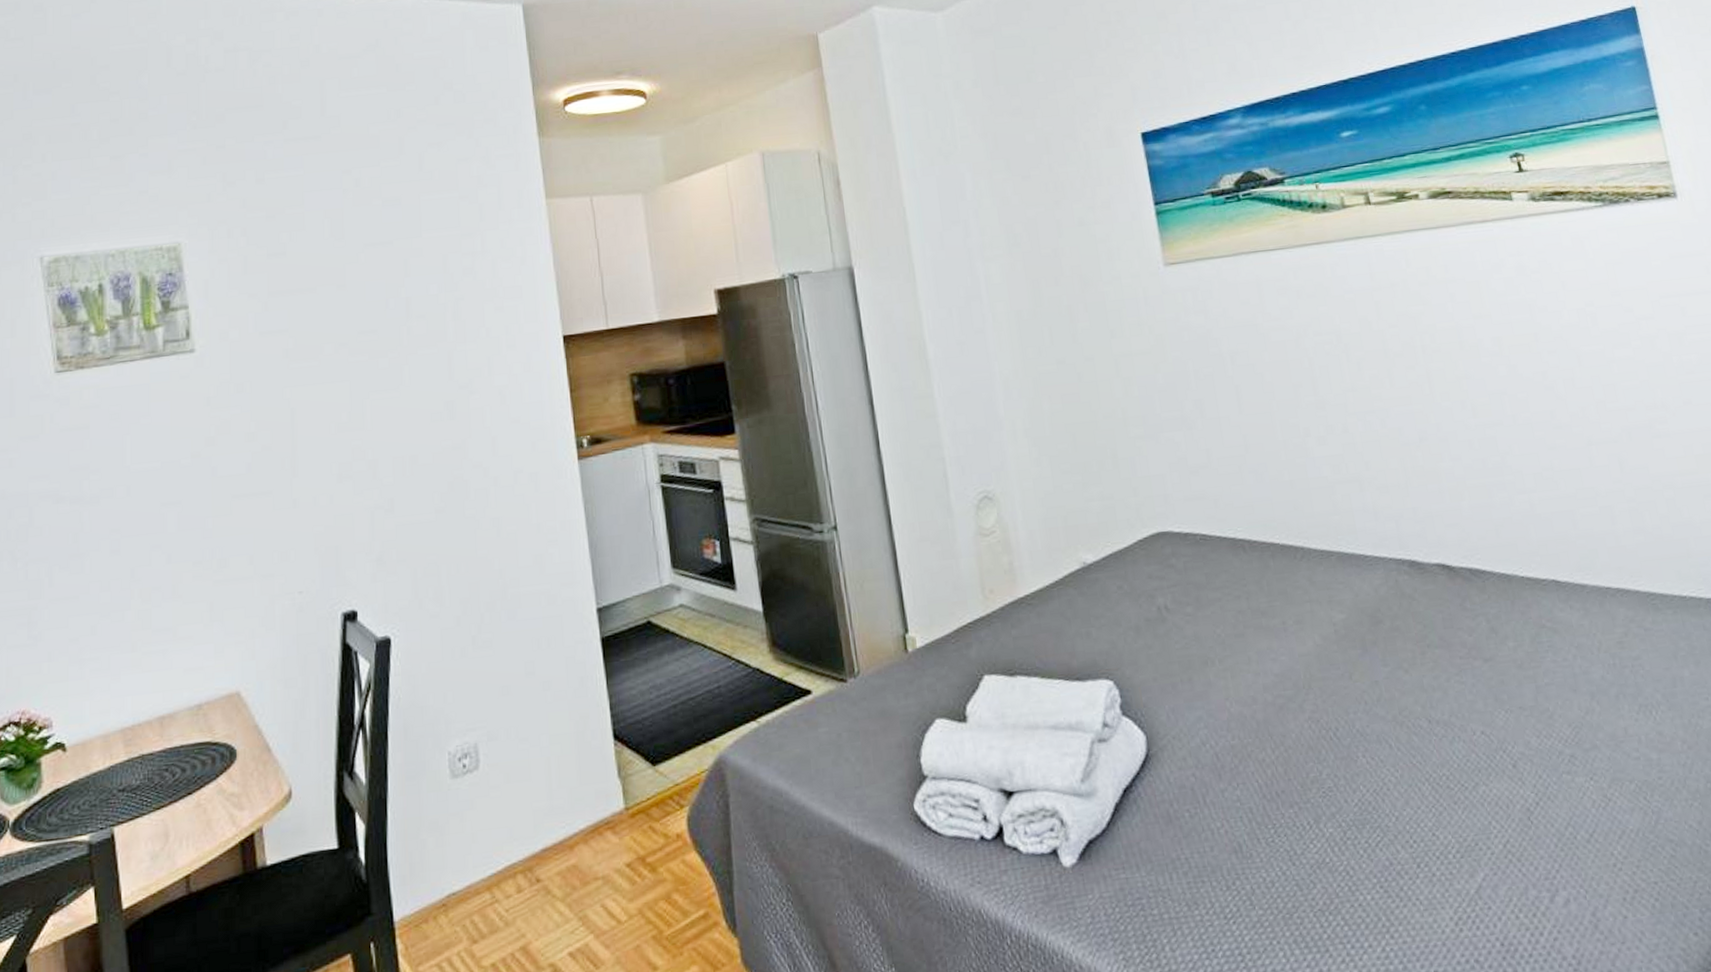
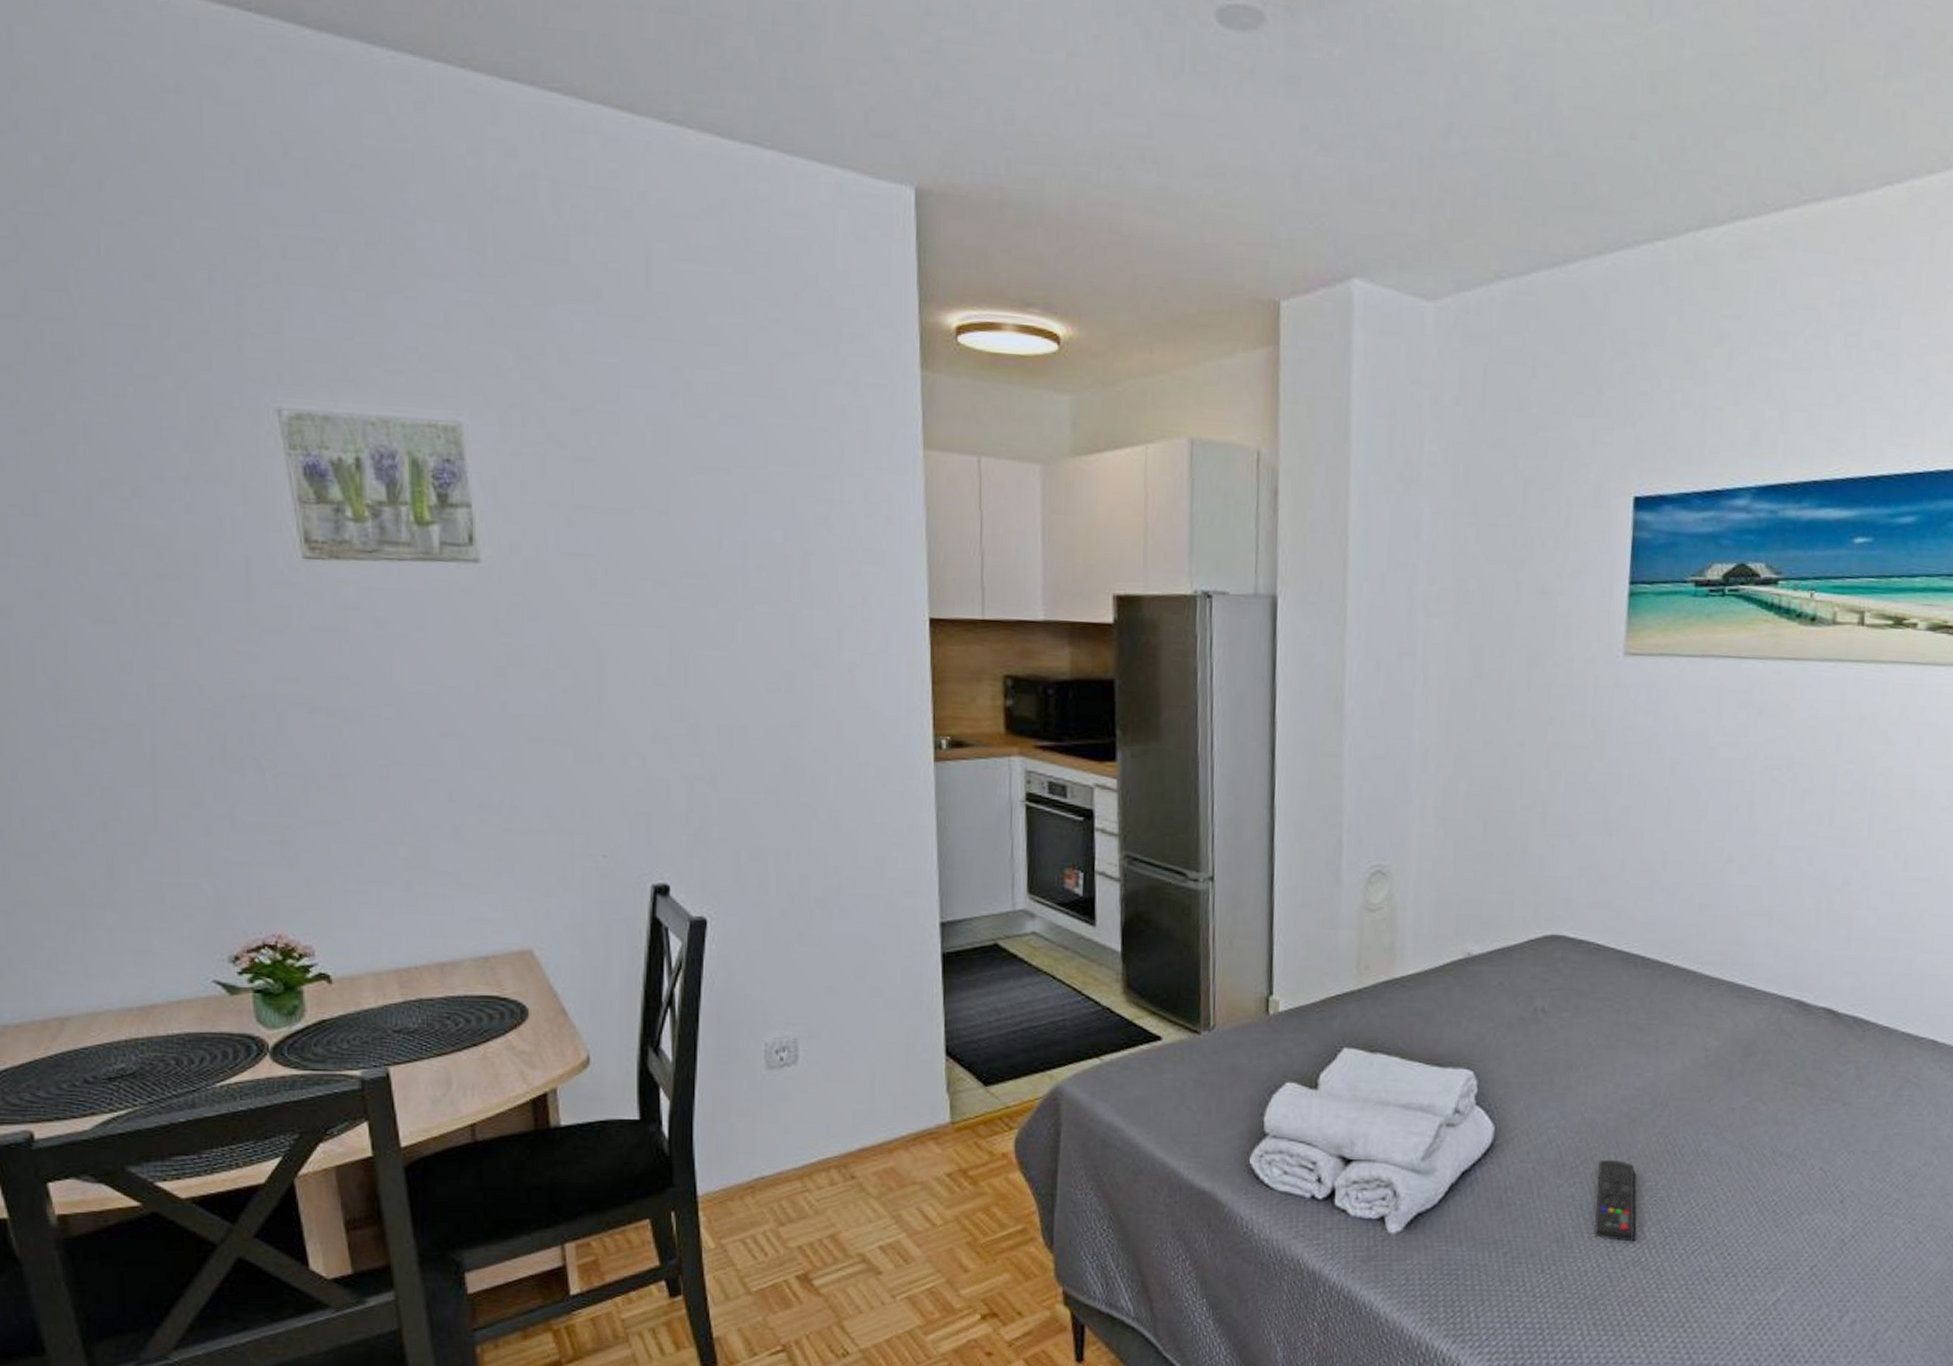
remote control: none [1256,753,1313,844] -> present [1593,1160,1636,1242]

